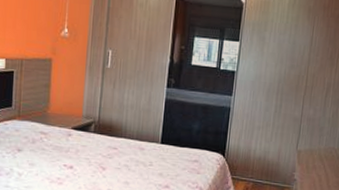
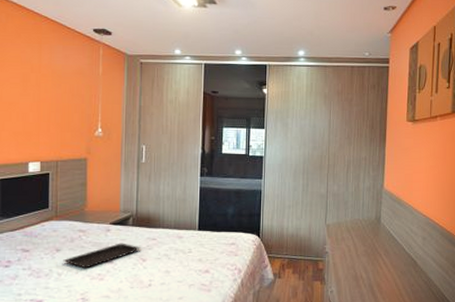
serving tray: none [24,149,102,171] -> present [63,243,141,268]

